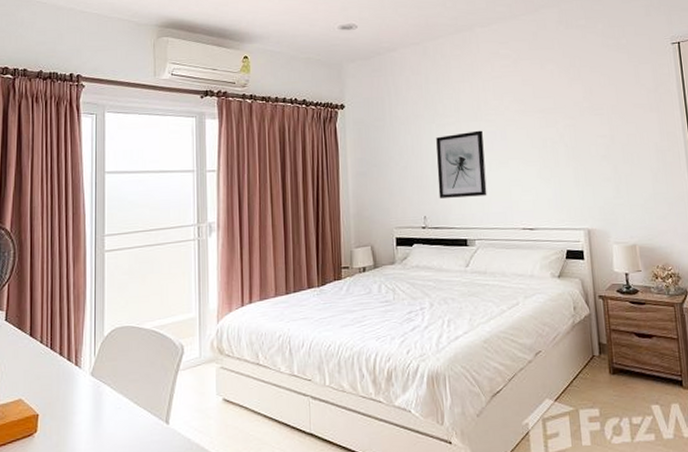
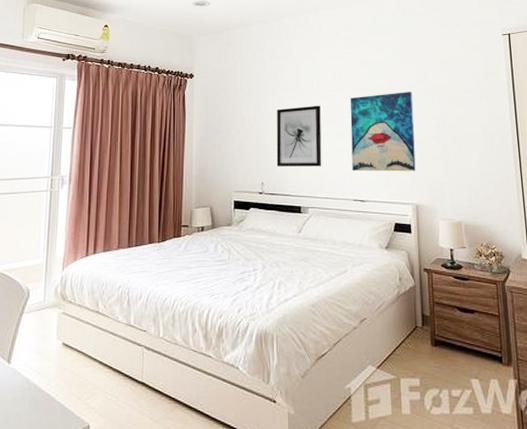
wall art: none [513,110,586,198] -> present [350,92,416,171]

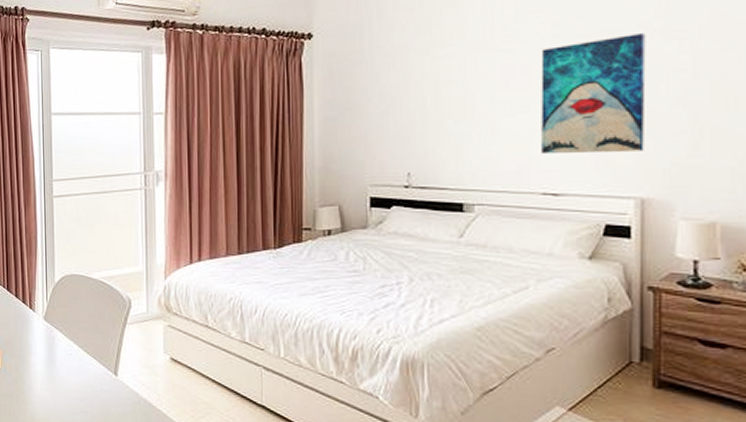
wall art: present [276,105,322,167] -> none [428,63,496,151]

